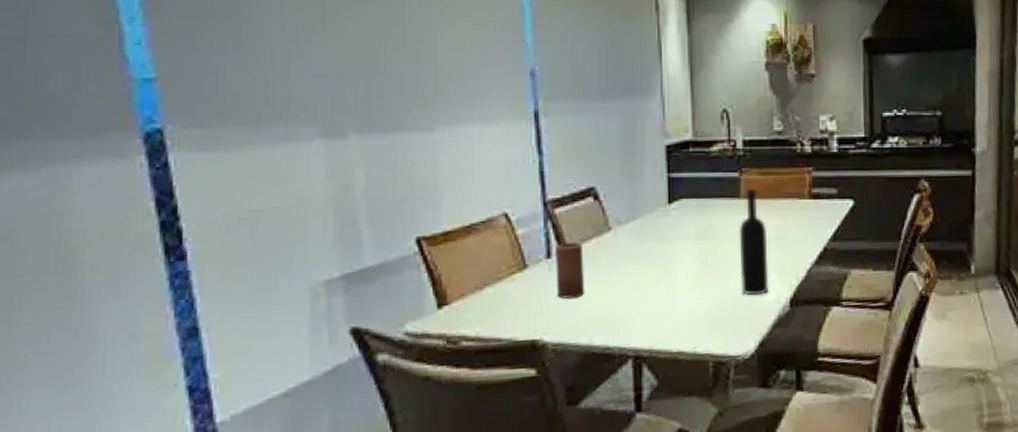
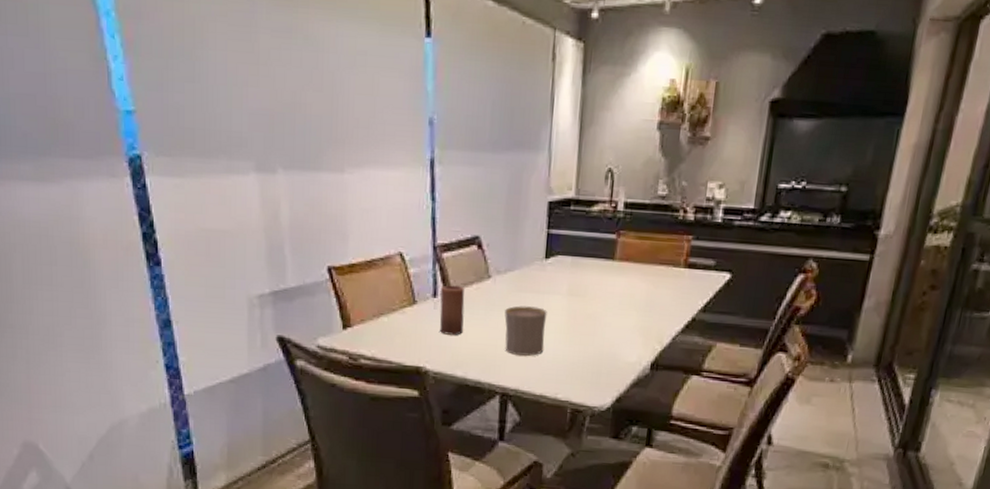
cup: none [630,255,677,311] -> present [504,306,547,357]
wine bottle: present [739,188,769,296] -> none [605,251,638,355]

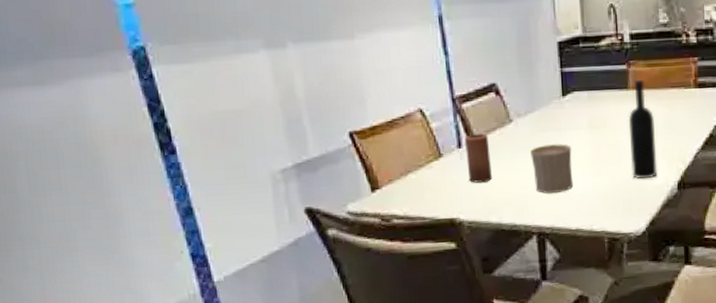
wine bottle: none [605,251,638,355] -> present [628,79,658,180]

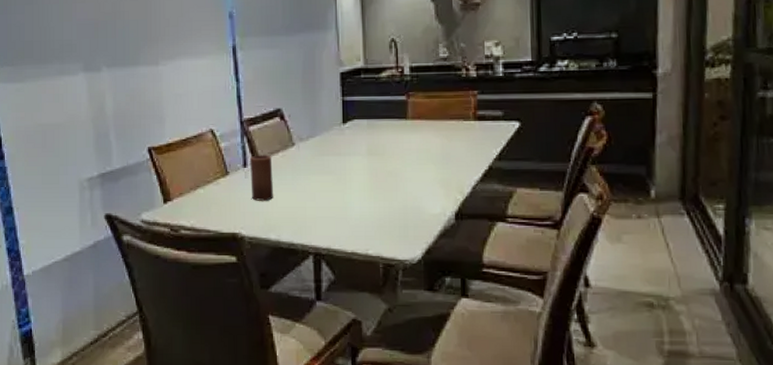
cup: present [530,144,574,194] -> none [310,168,351,216]
wine bottle: present [628,79,658,180] -> none [406,110,435,208]

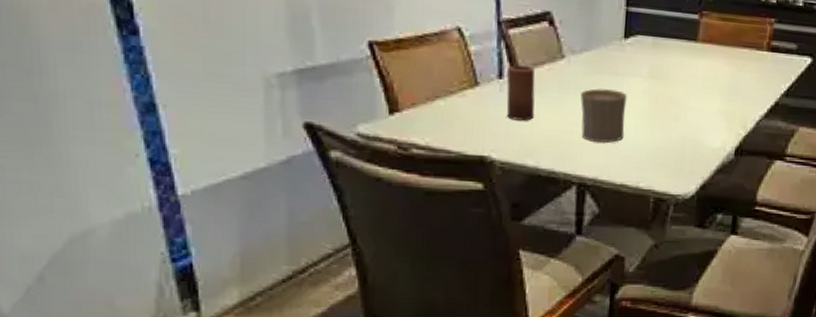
cup: none [310,168,351,216] -> present [580,88,627,144]

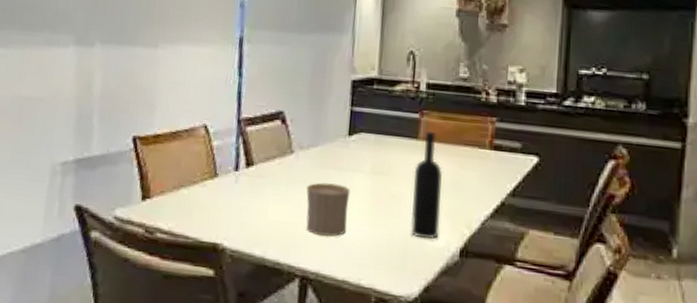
candle: present [506,65,535,121] -> none [240,158,267,211]
wine bottle: none [689,32,722,141] -> present [411,131,443,239]

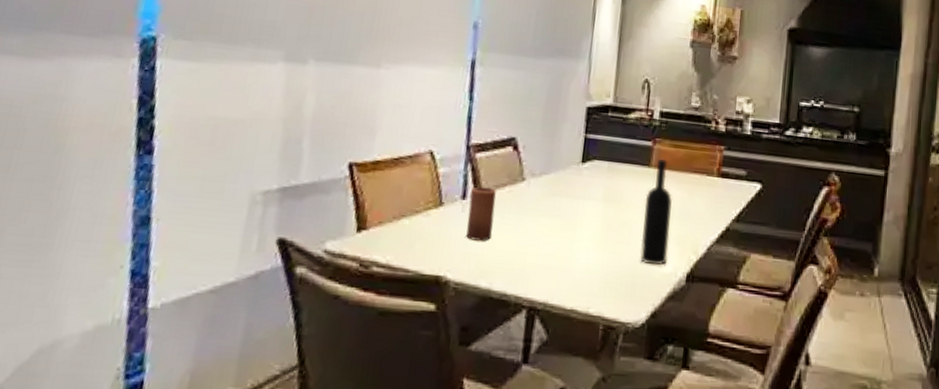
candle: none [240,158,267,211] -> present [466,186,496,241]
cup: present [306,182,350,237] -> none [535,210,582,266]

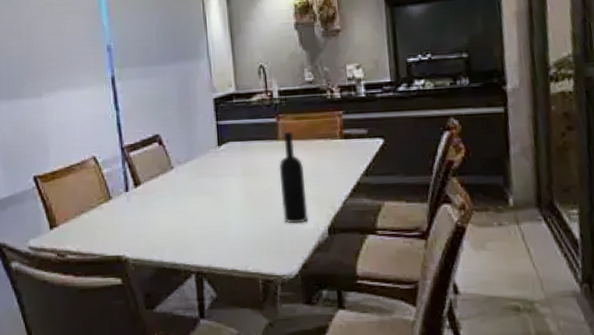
candle: present [466,186,496,241] -> none [132,179,155,224]

